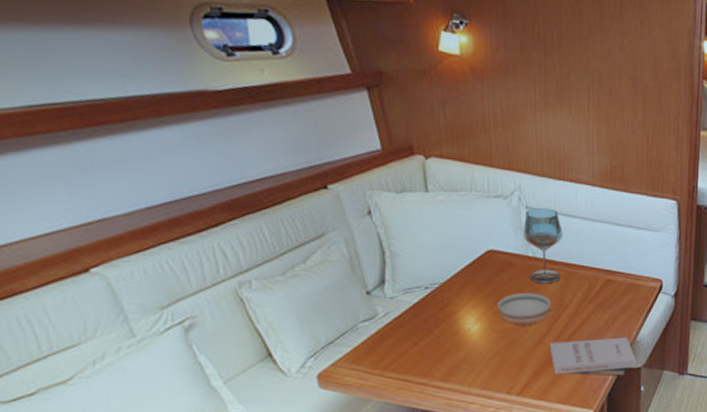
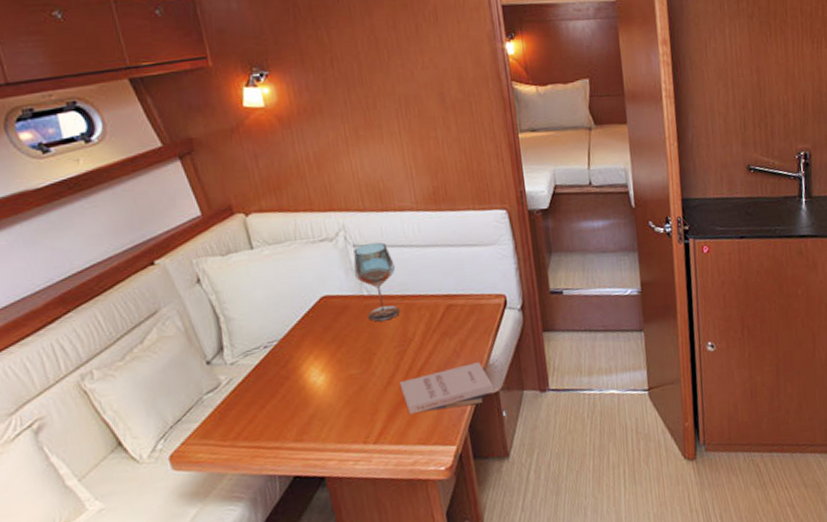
bowl: present [496,292,551,325] -> none [339,332,395,369]

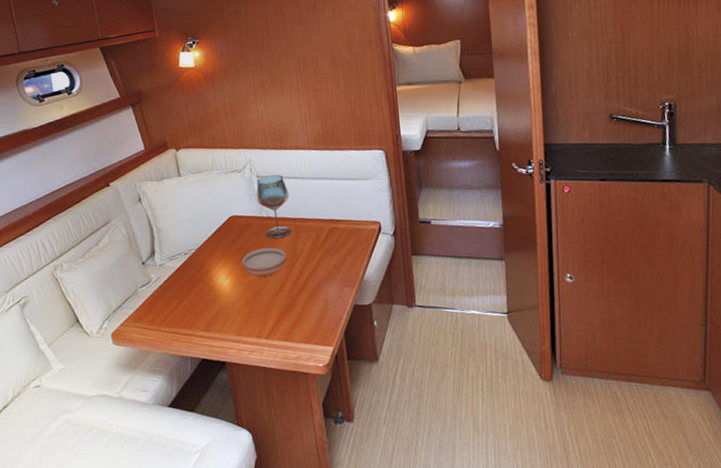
bowl: none [339,332,395,369] -> present [241,247,286,276]
books: present [399,362,494,415] -> none [288,278,367,317]

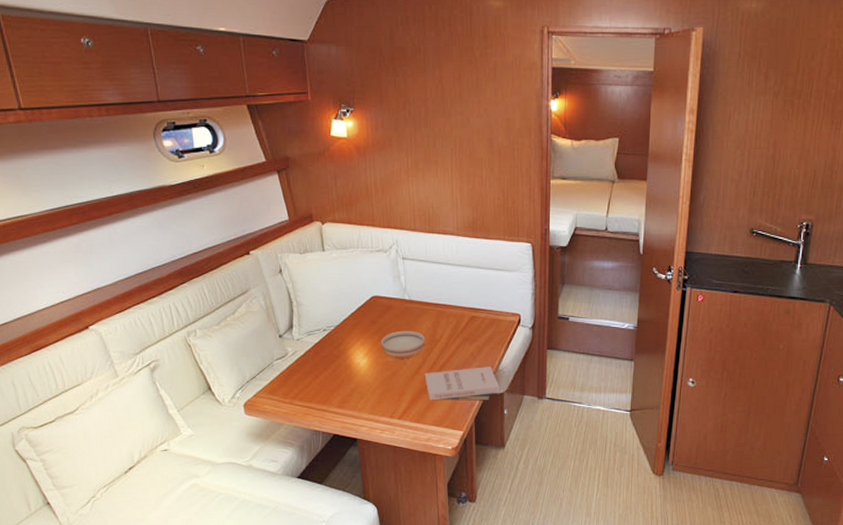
wine glass: present [256,174,292,239] -> none [400,257,434,322]
books: none [288,278,367,317] -> present [424,367,500,401]

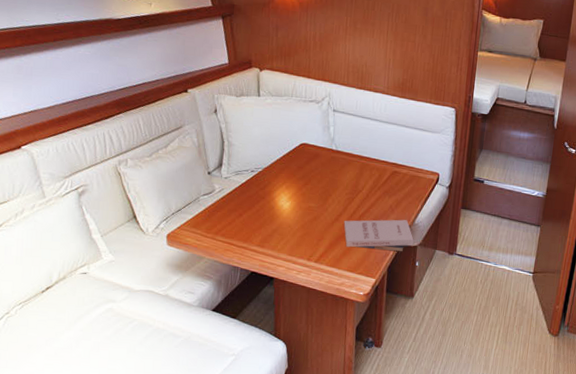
bowl: present [380,330,424,358] -> none [305,178,347,205]

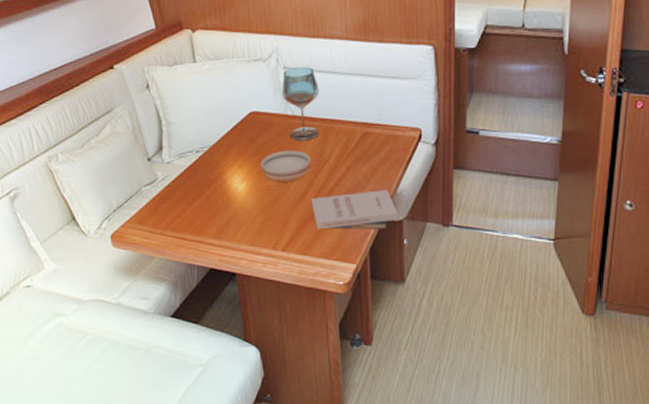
bowl: none [305,178,347,205] -> present [260,150,310,182]
wine glass: none [329,111,361,172] -> present [281,66,320,141]

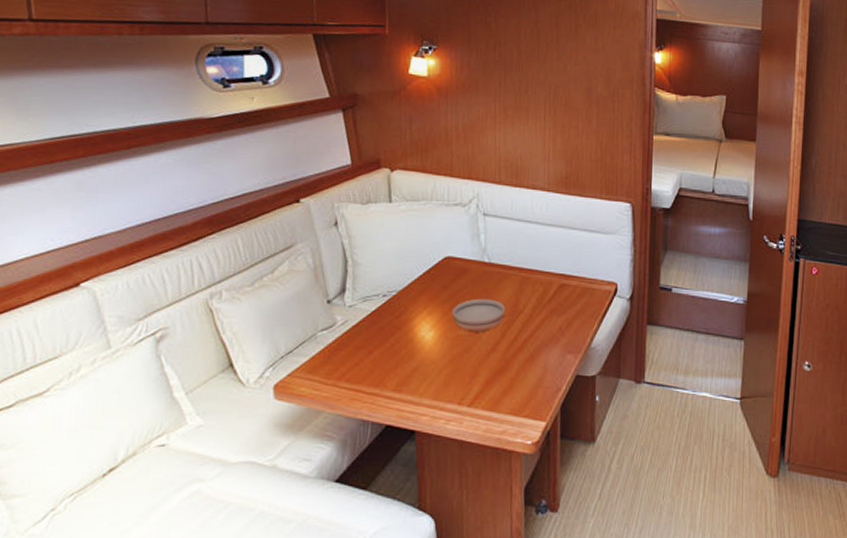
wine glass: present [281,66,320,141] -> none [479,214,519,289]
books: present [311,190,398,230] -> none [502,343,591,384]

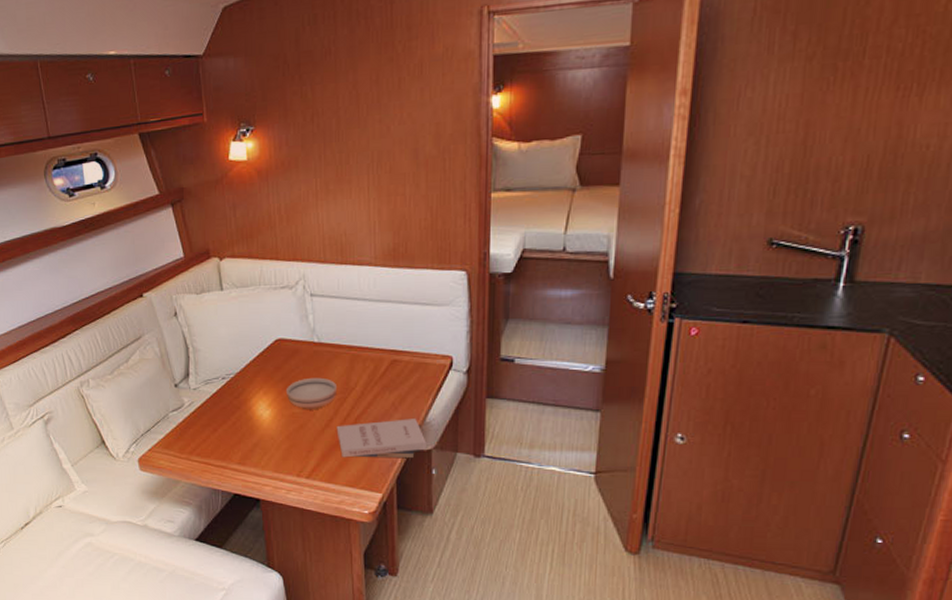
books: none [502,343,591,384] -> present [336,419,427,458]

